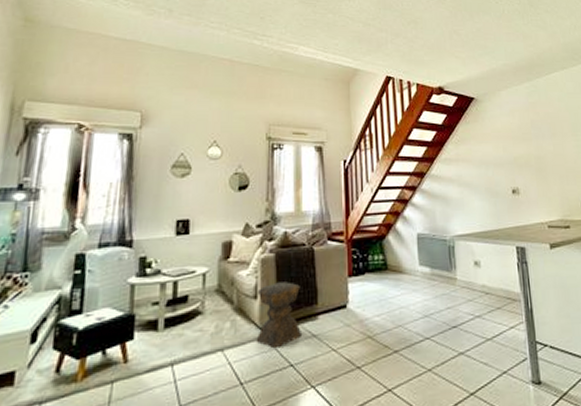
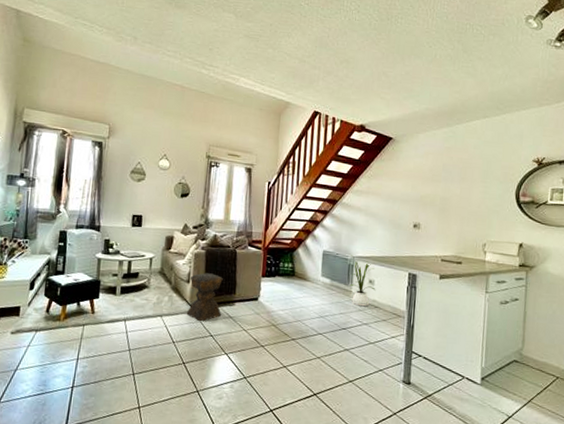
house plant: none [448,234,484,296] -> present [350,255,376,307]

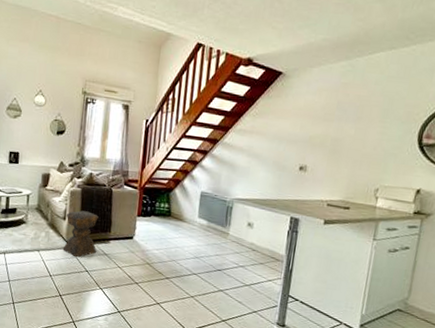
house plant: present [350,255,376,307] -> none [228,197,255,250]

